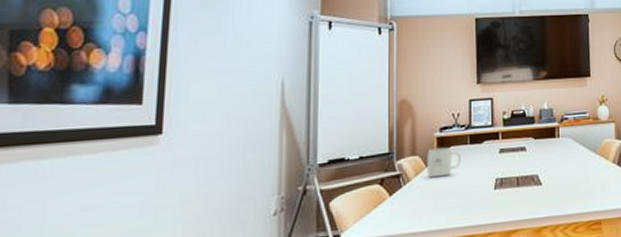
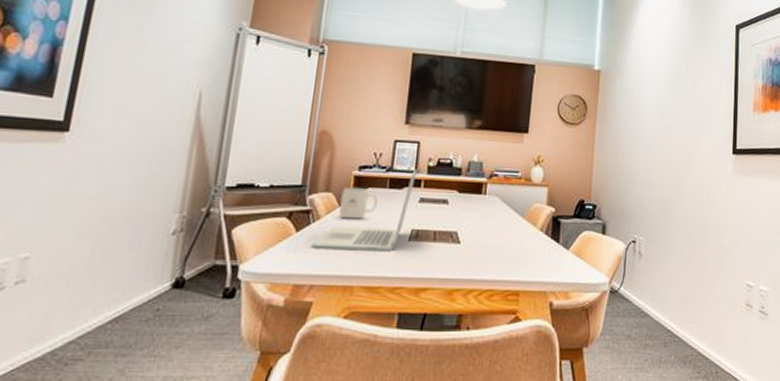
laptop: none [406,123,494,208] -> present [312,169,418,250]

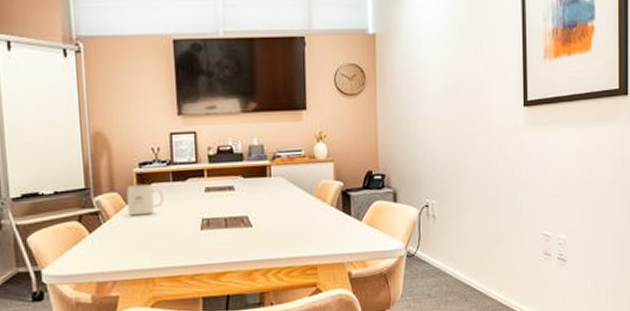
laptop: present [312,169,418,250] -> none [108,159,199,247]

